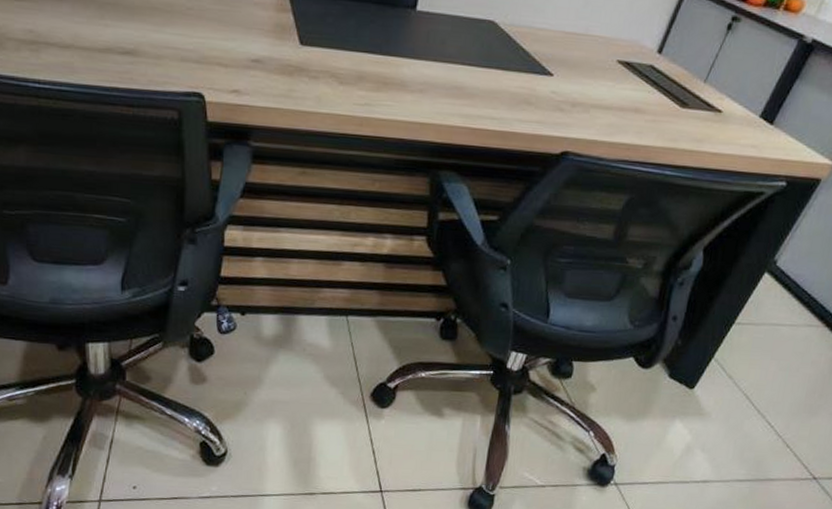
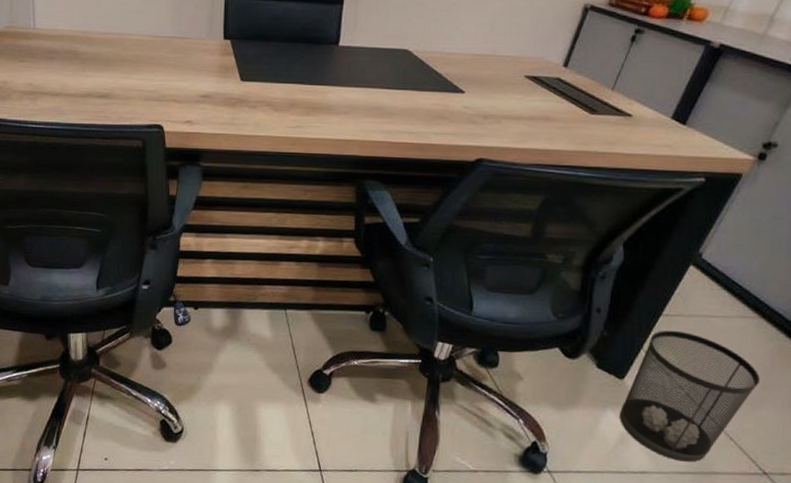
waste bin: none [687,338,819,470] -> present [620,330,760,462]

